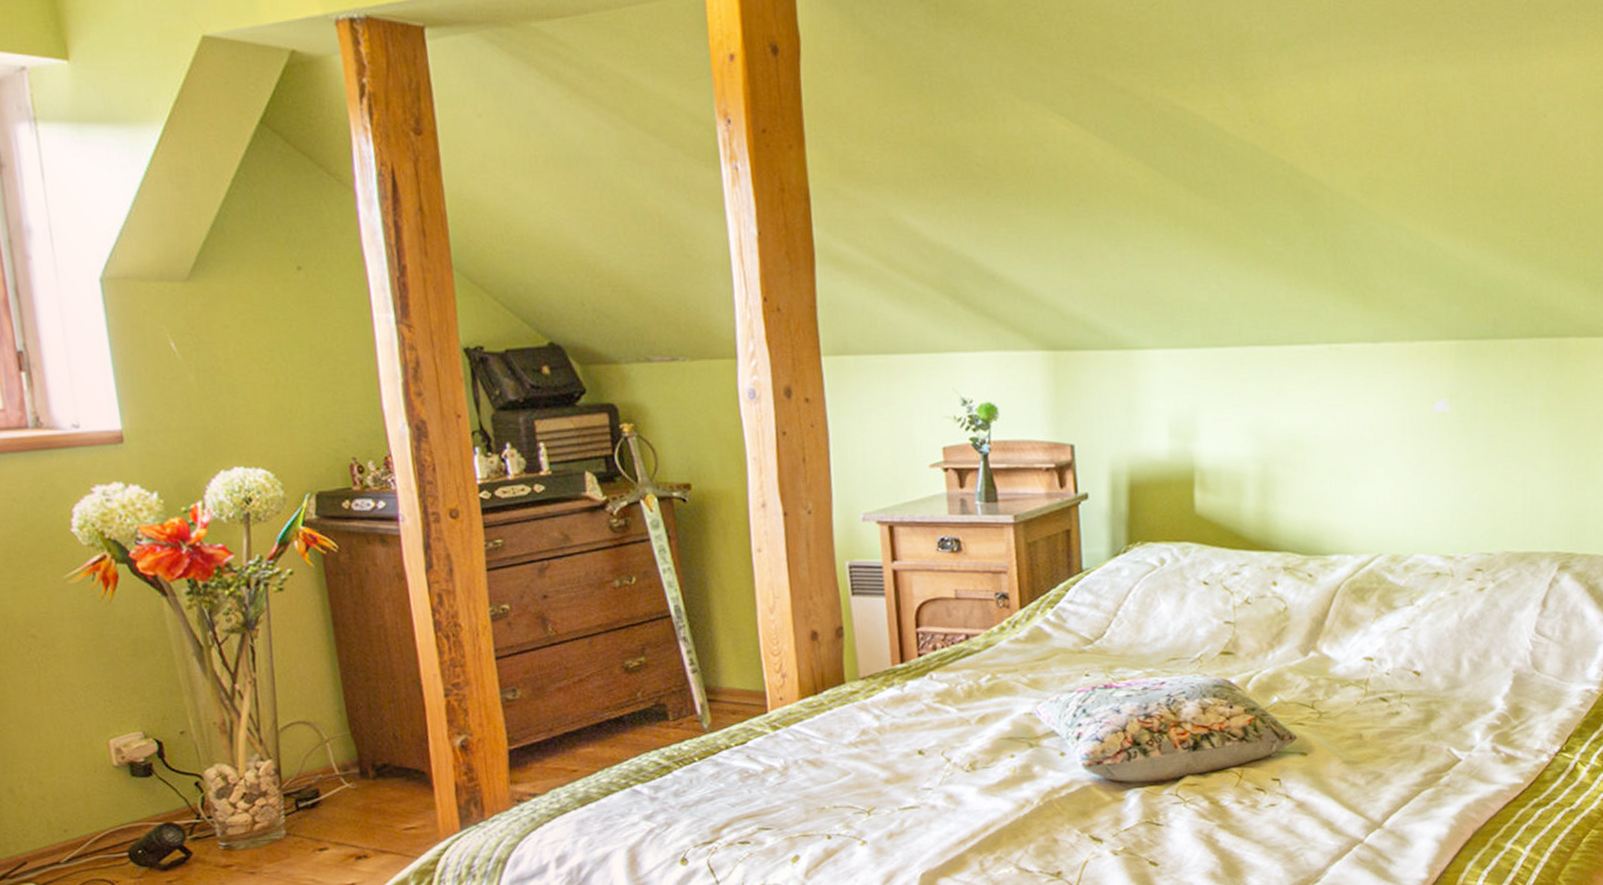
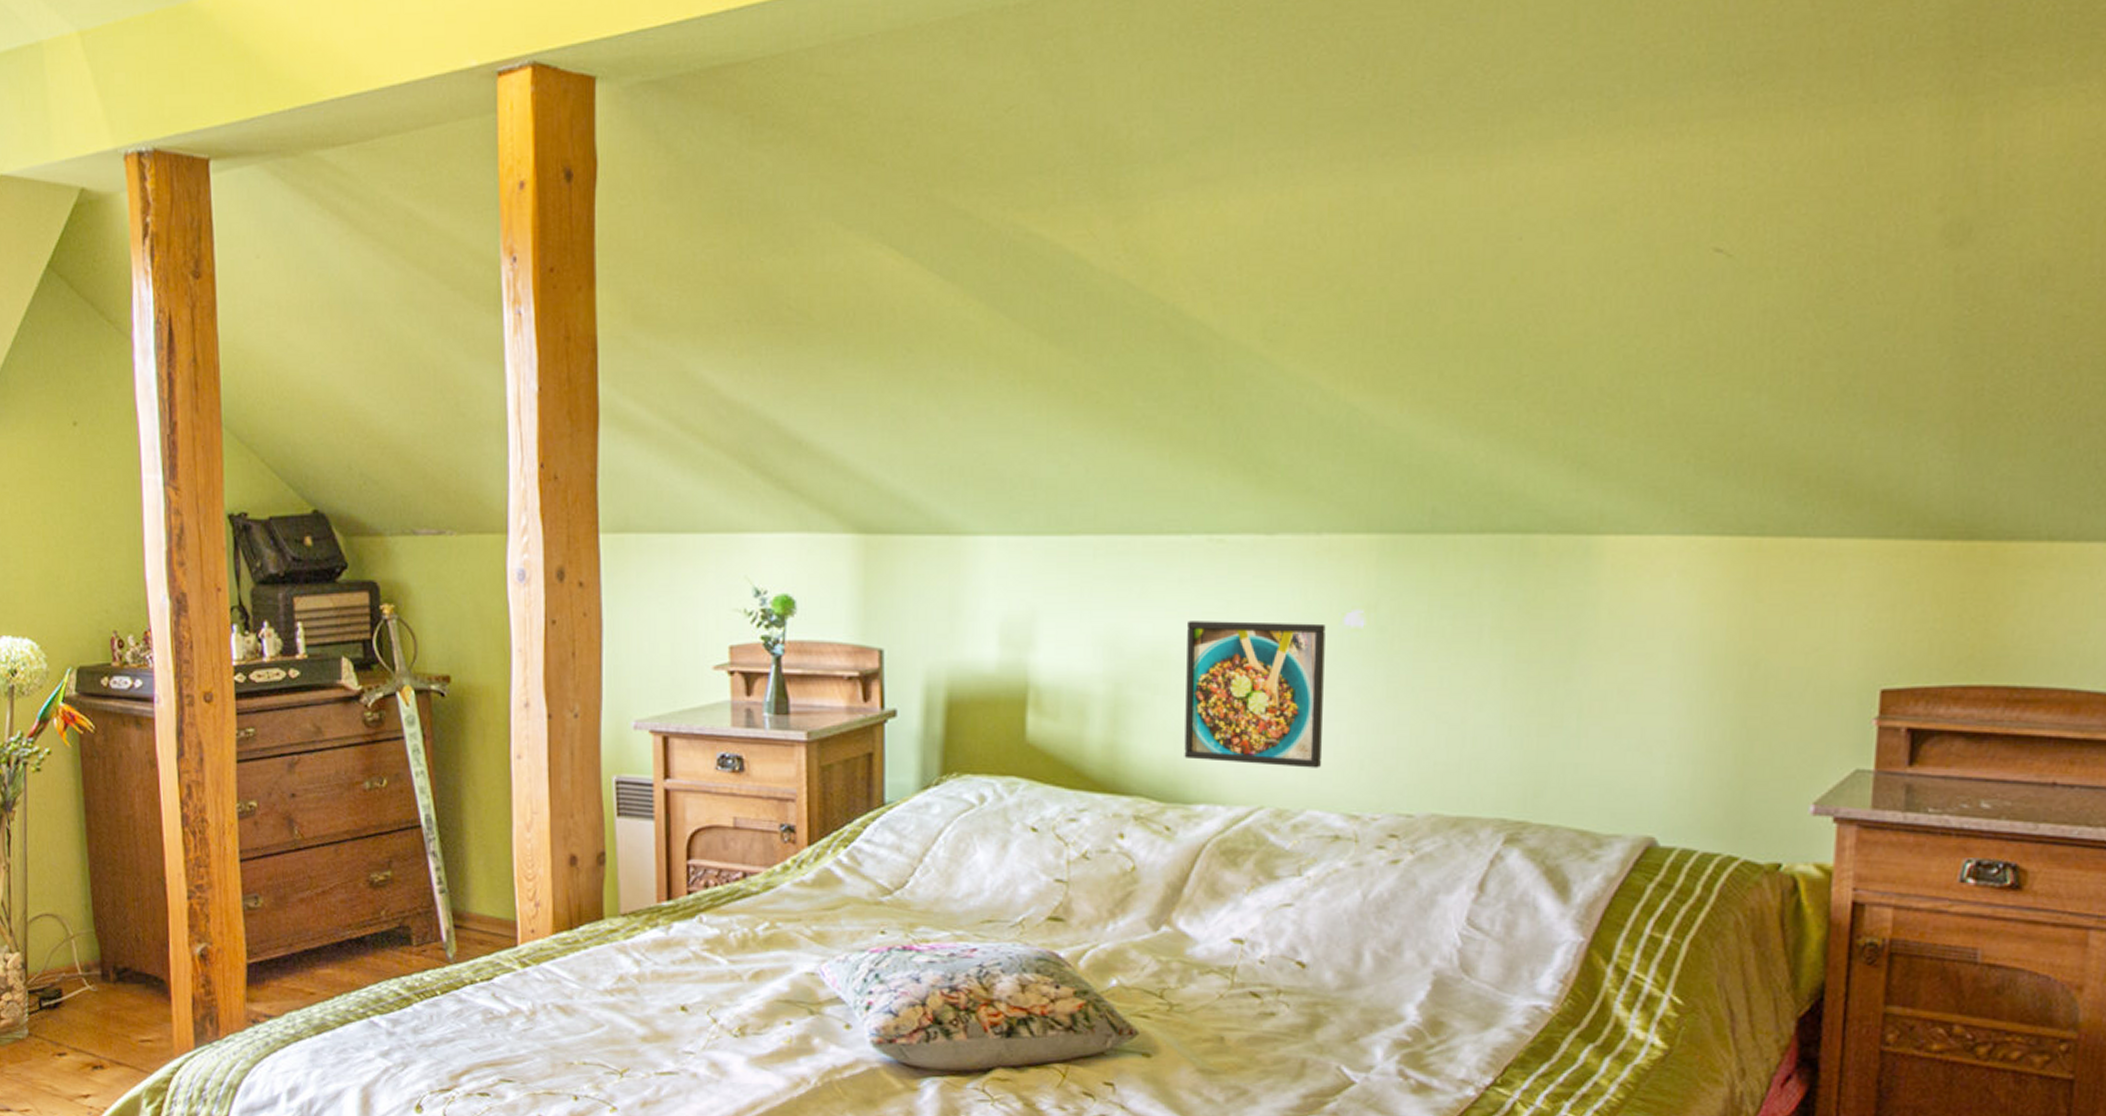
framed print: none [1316,410,1424,522] -> present [1184,621,1326,768]

